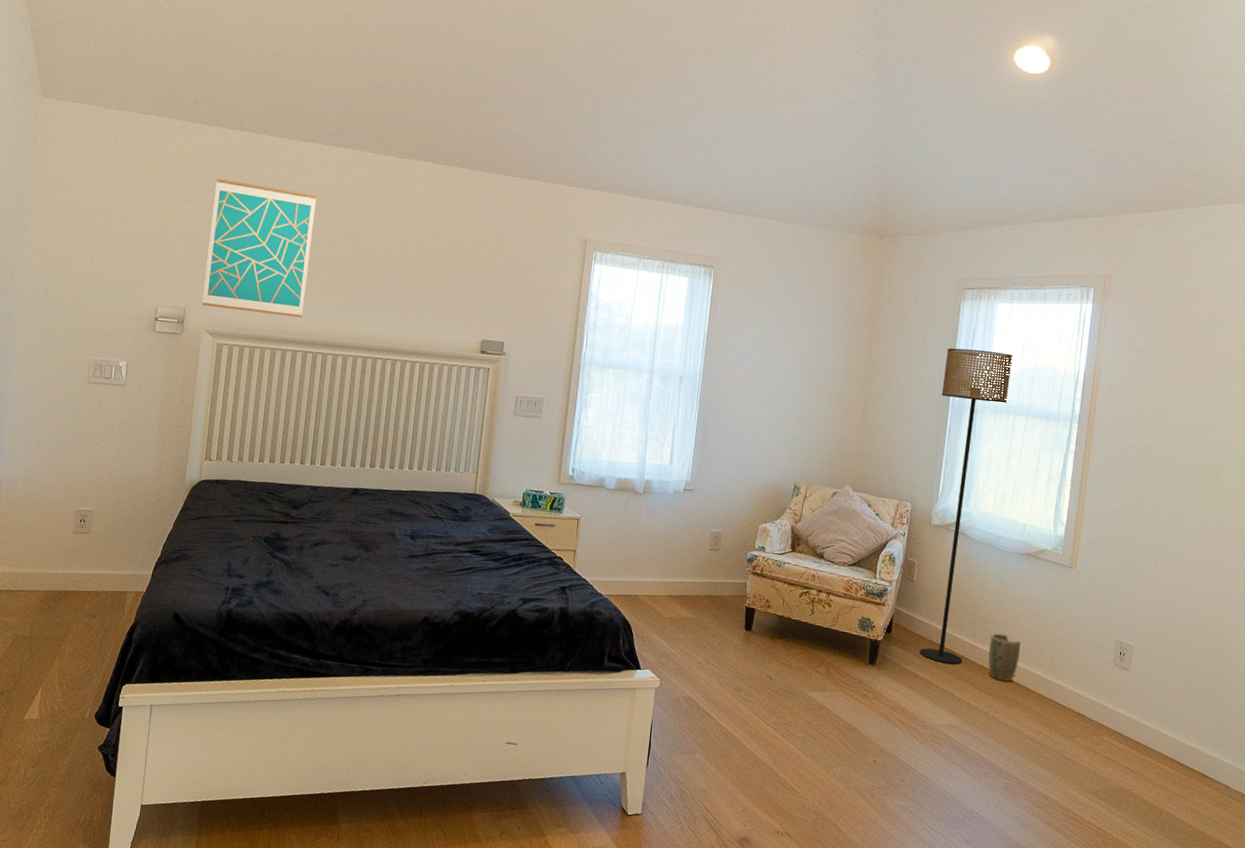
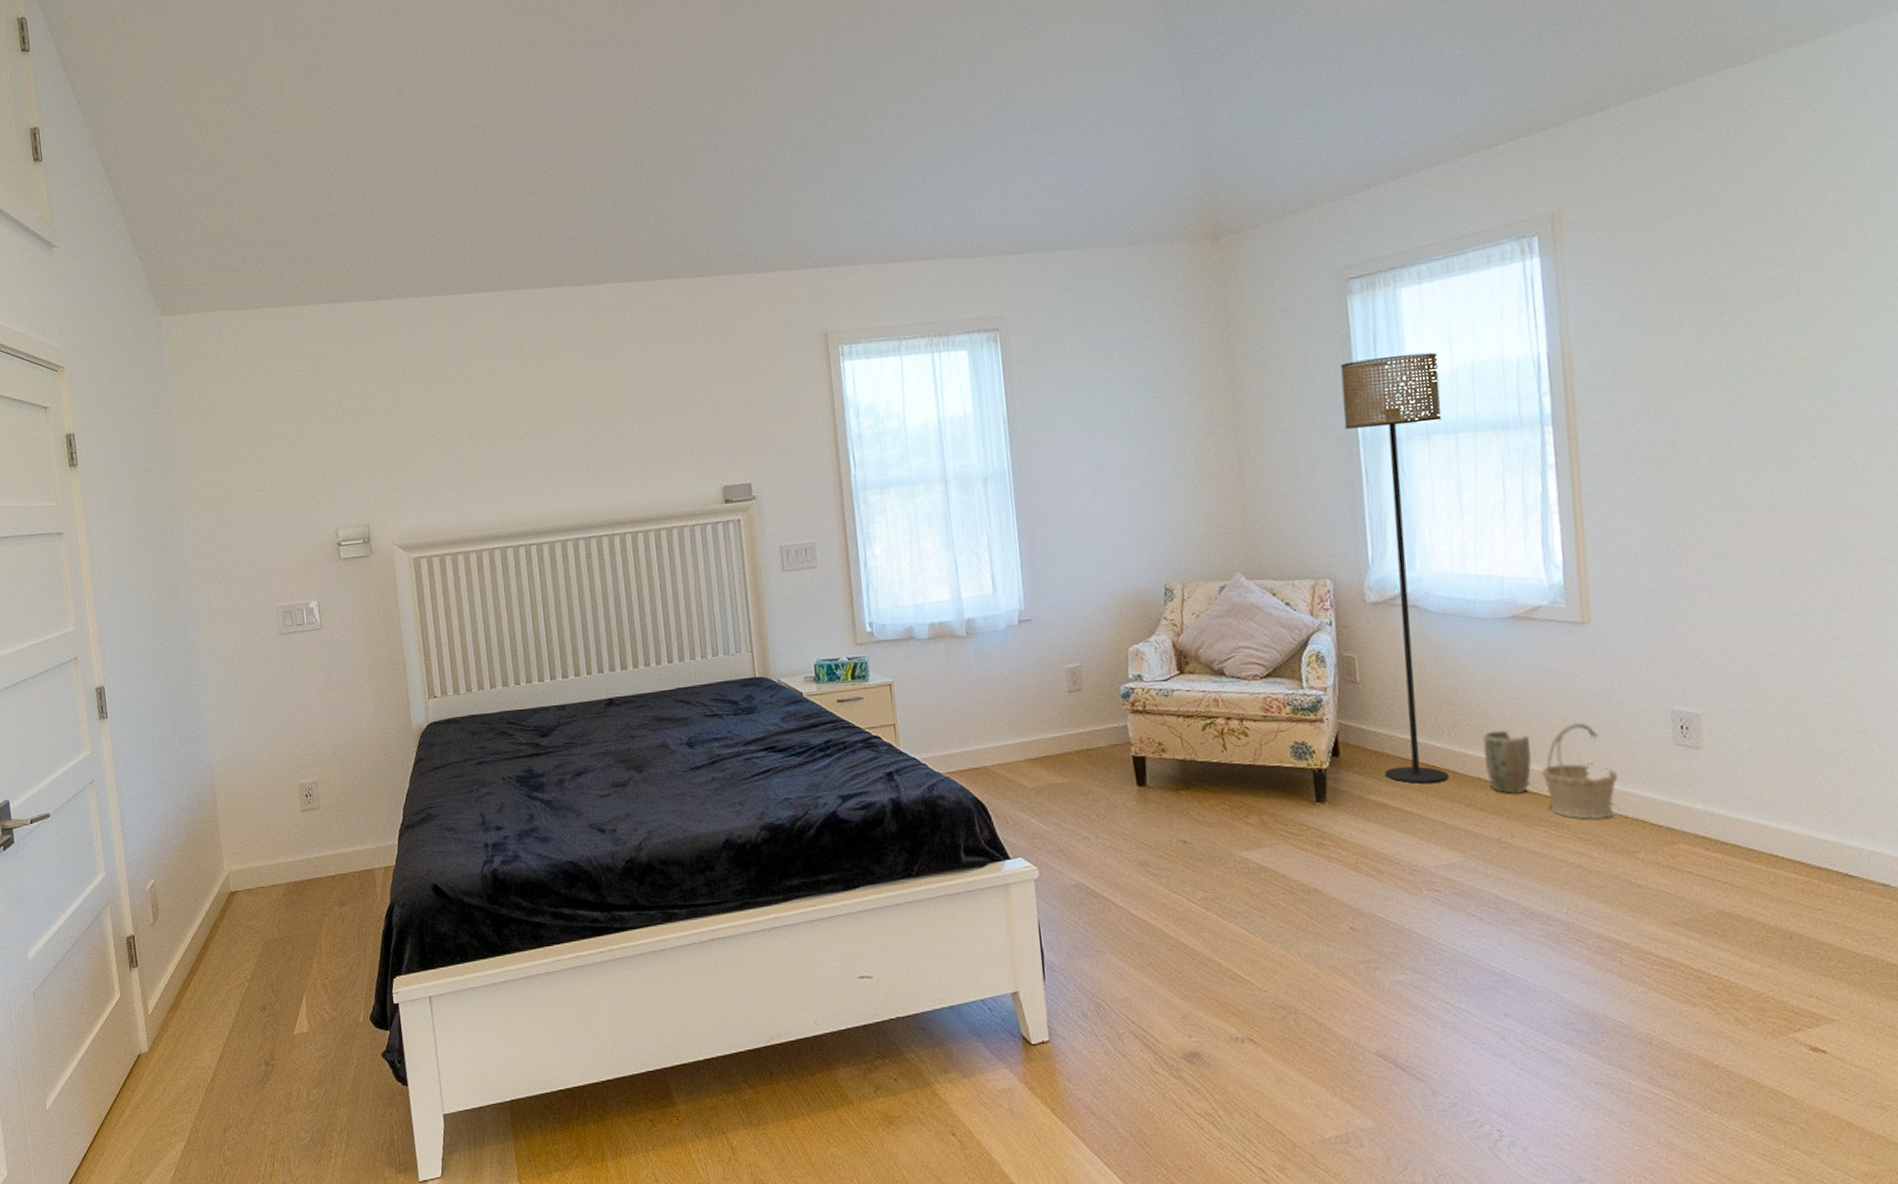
wall art: present [202,178,317,318] -> none [371,355,504,517]
basket: none [1023,637,1074,710] -> present [1541,722,1619,821]

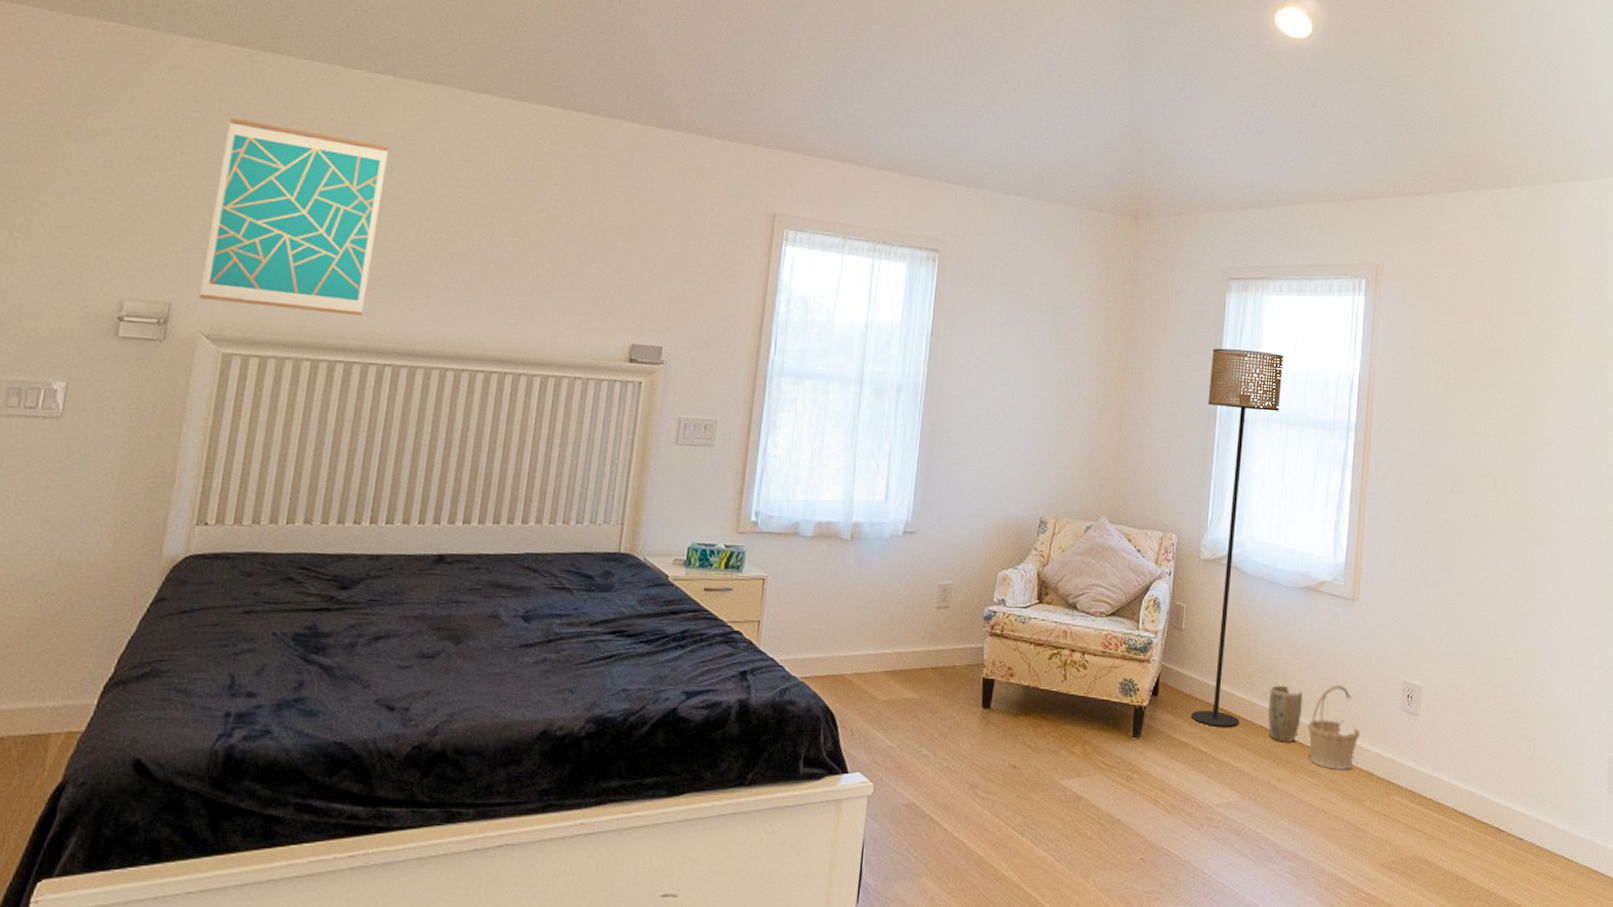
wall art: none [371,355,504,517] -> present [199,117,390,317]

